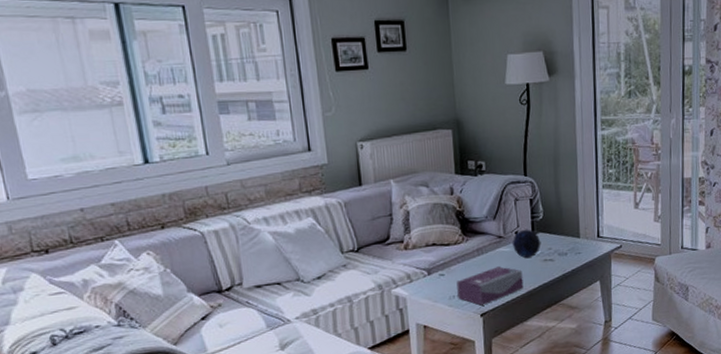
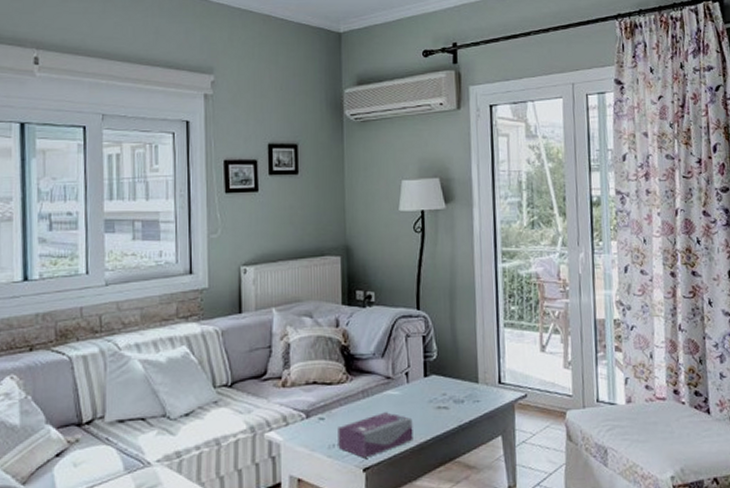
decorative orb: present [512,229,541,259] -> none [401,370,435,405]

